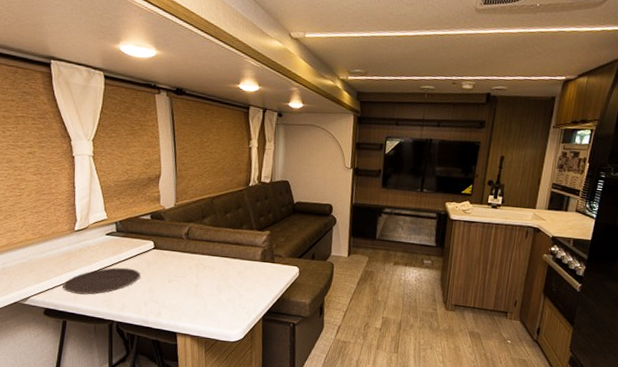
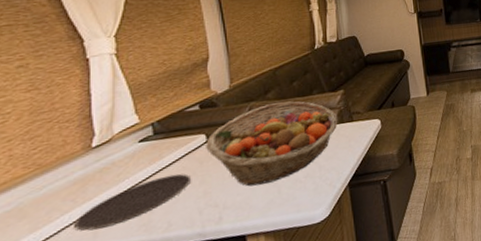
fruit basket: none [153,228,261,297] -> present [206,101,338,187]

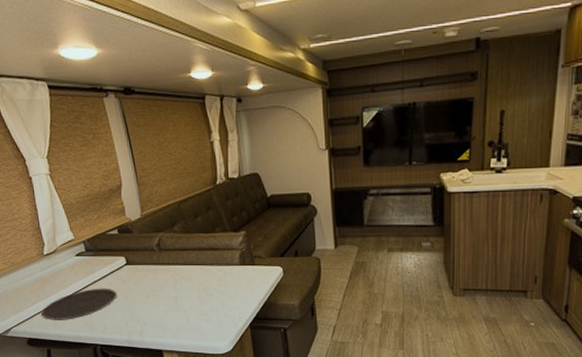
fruit basket: present [206,101,338,187] -> none [126,236,240,310]

